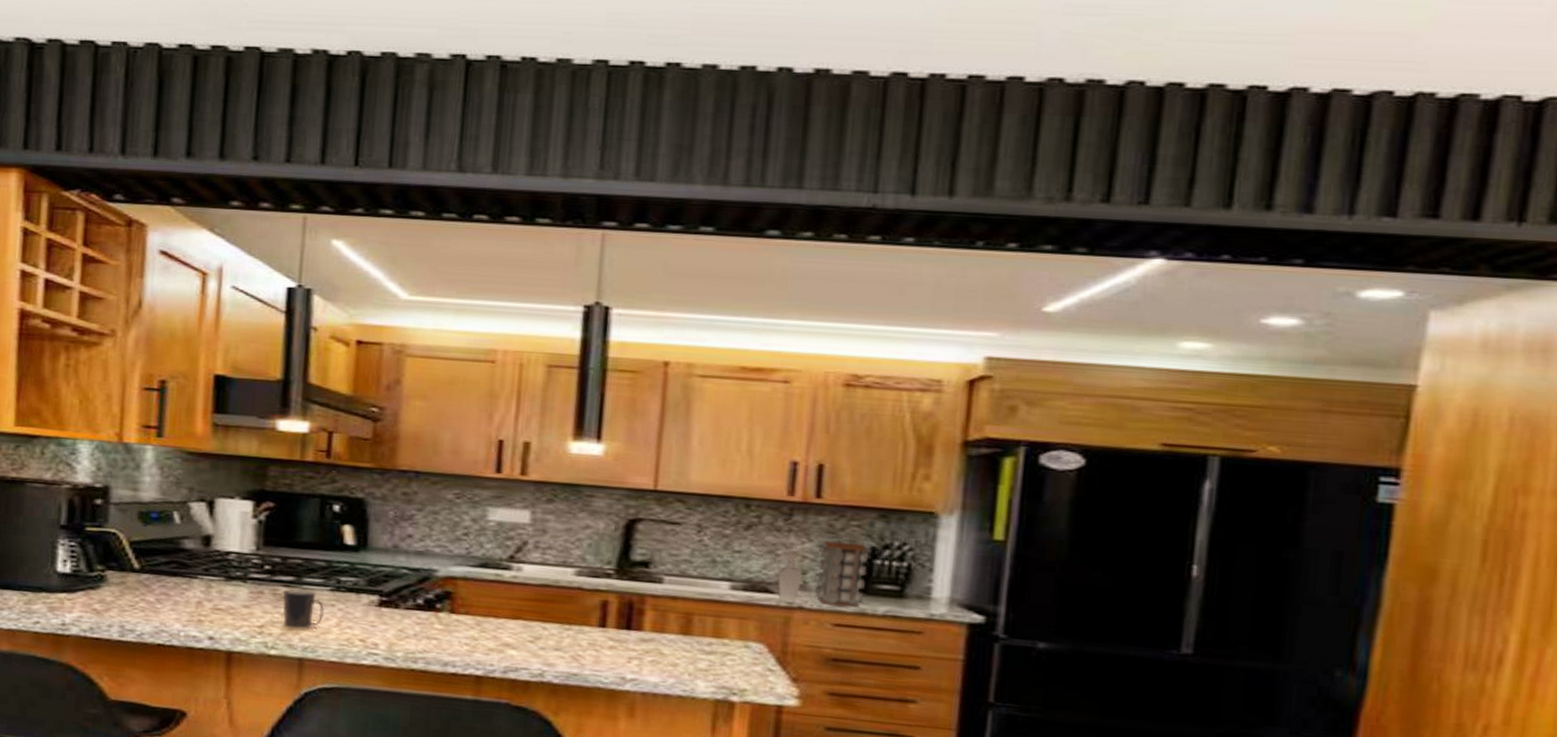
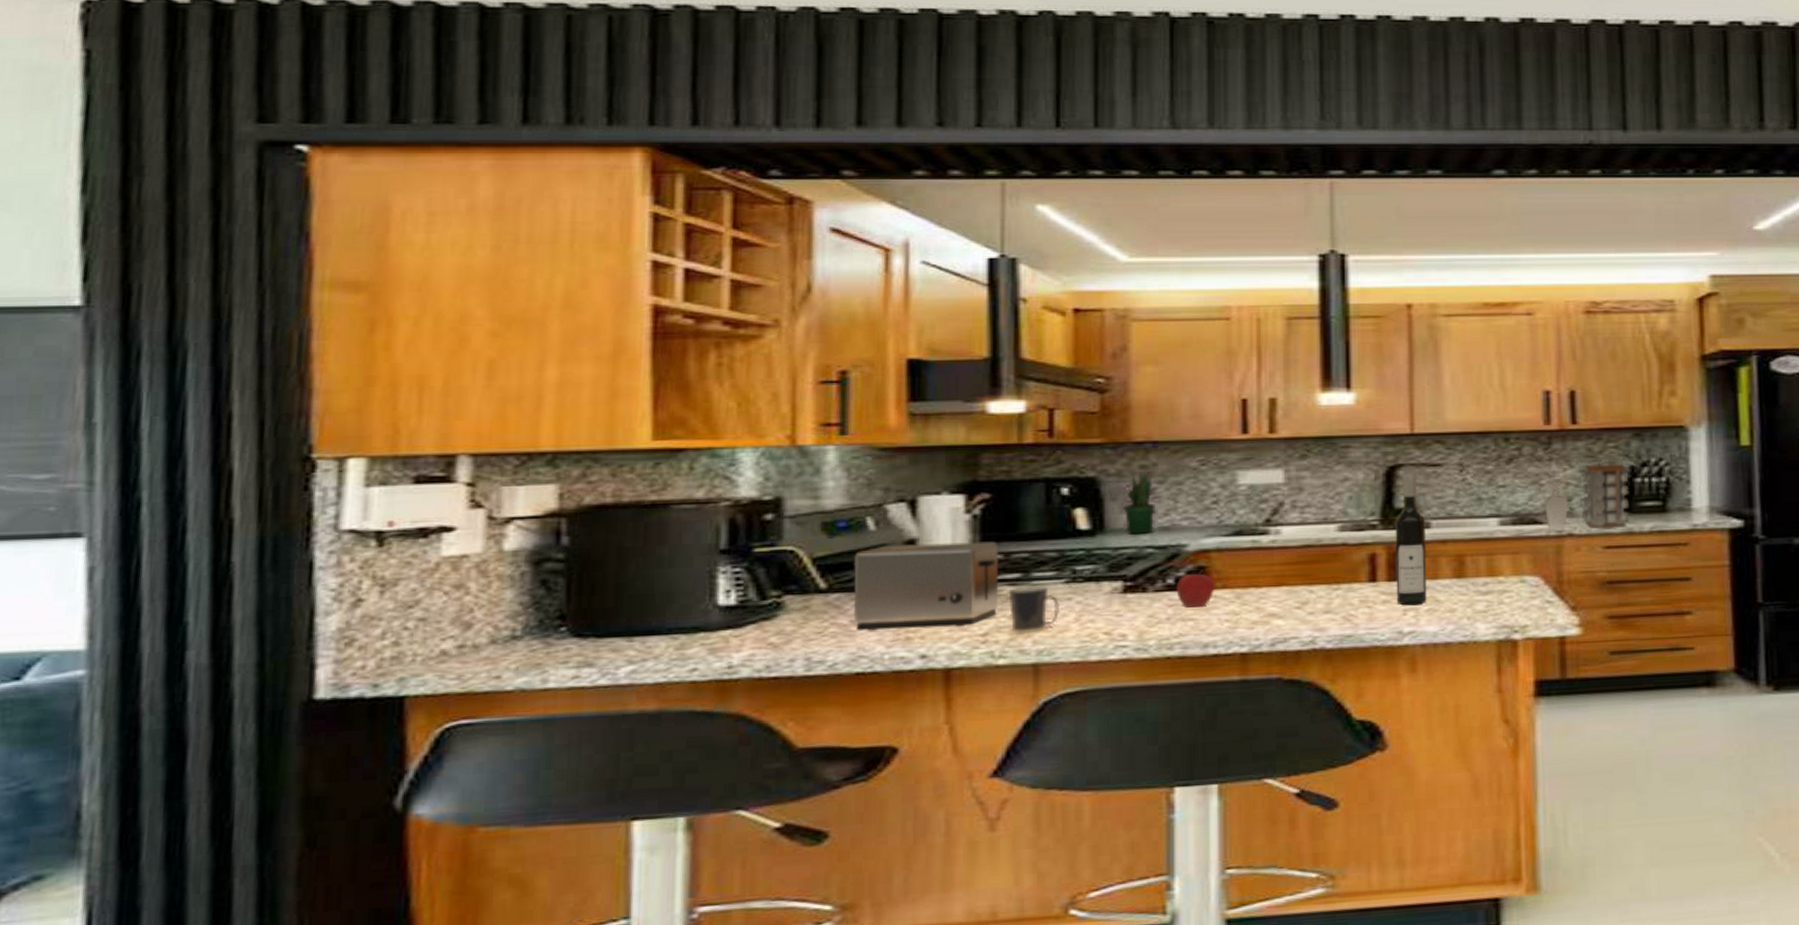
toaster: none [159,538,278,618] -> present [853,541,999,631]
planter: none [384,497,413,557] -> present [1122,470,1156,535]
fruit: none [424,595,459,629] -> present [1176,570,1215,609]
bottle: none [622,527,659,654] -> present [1395,473,1427,605]

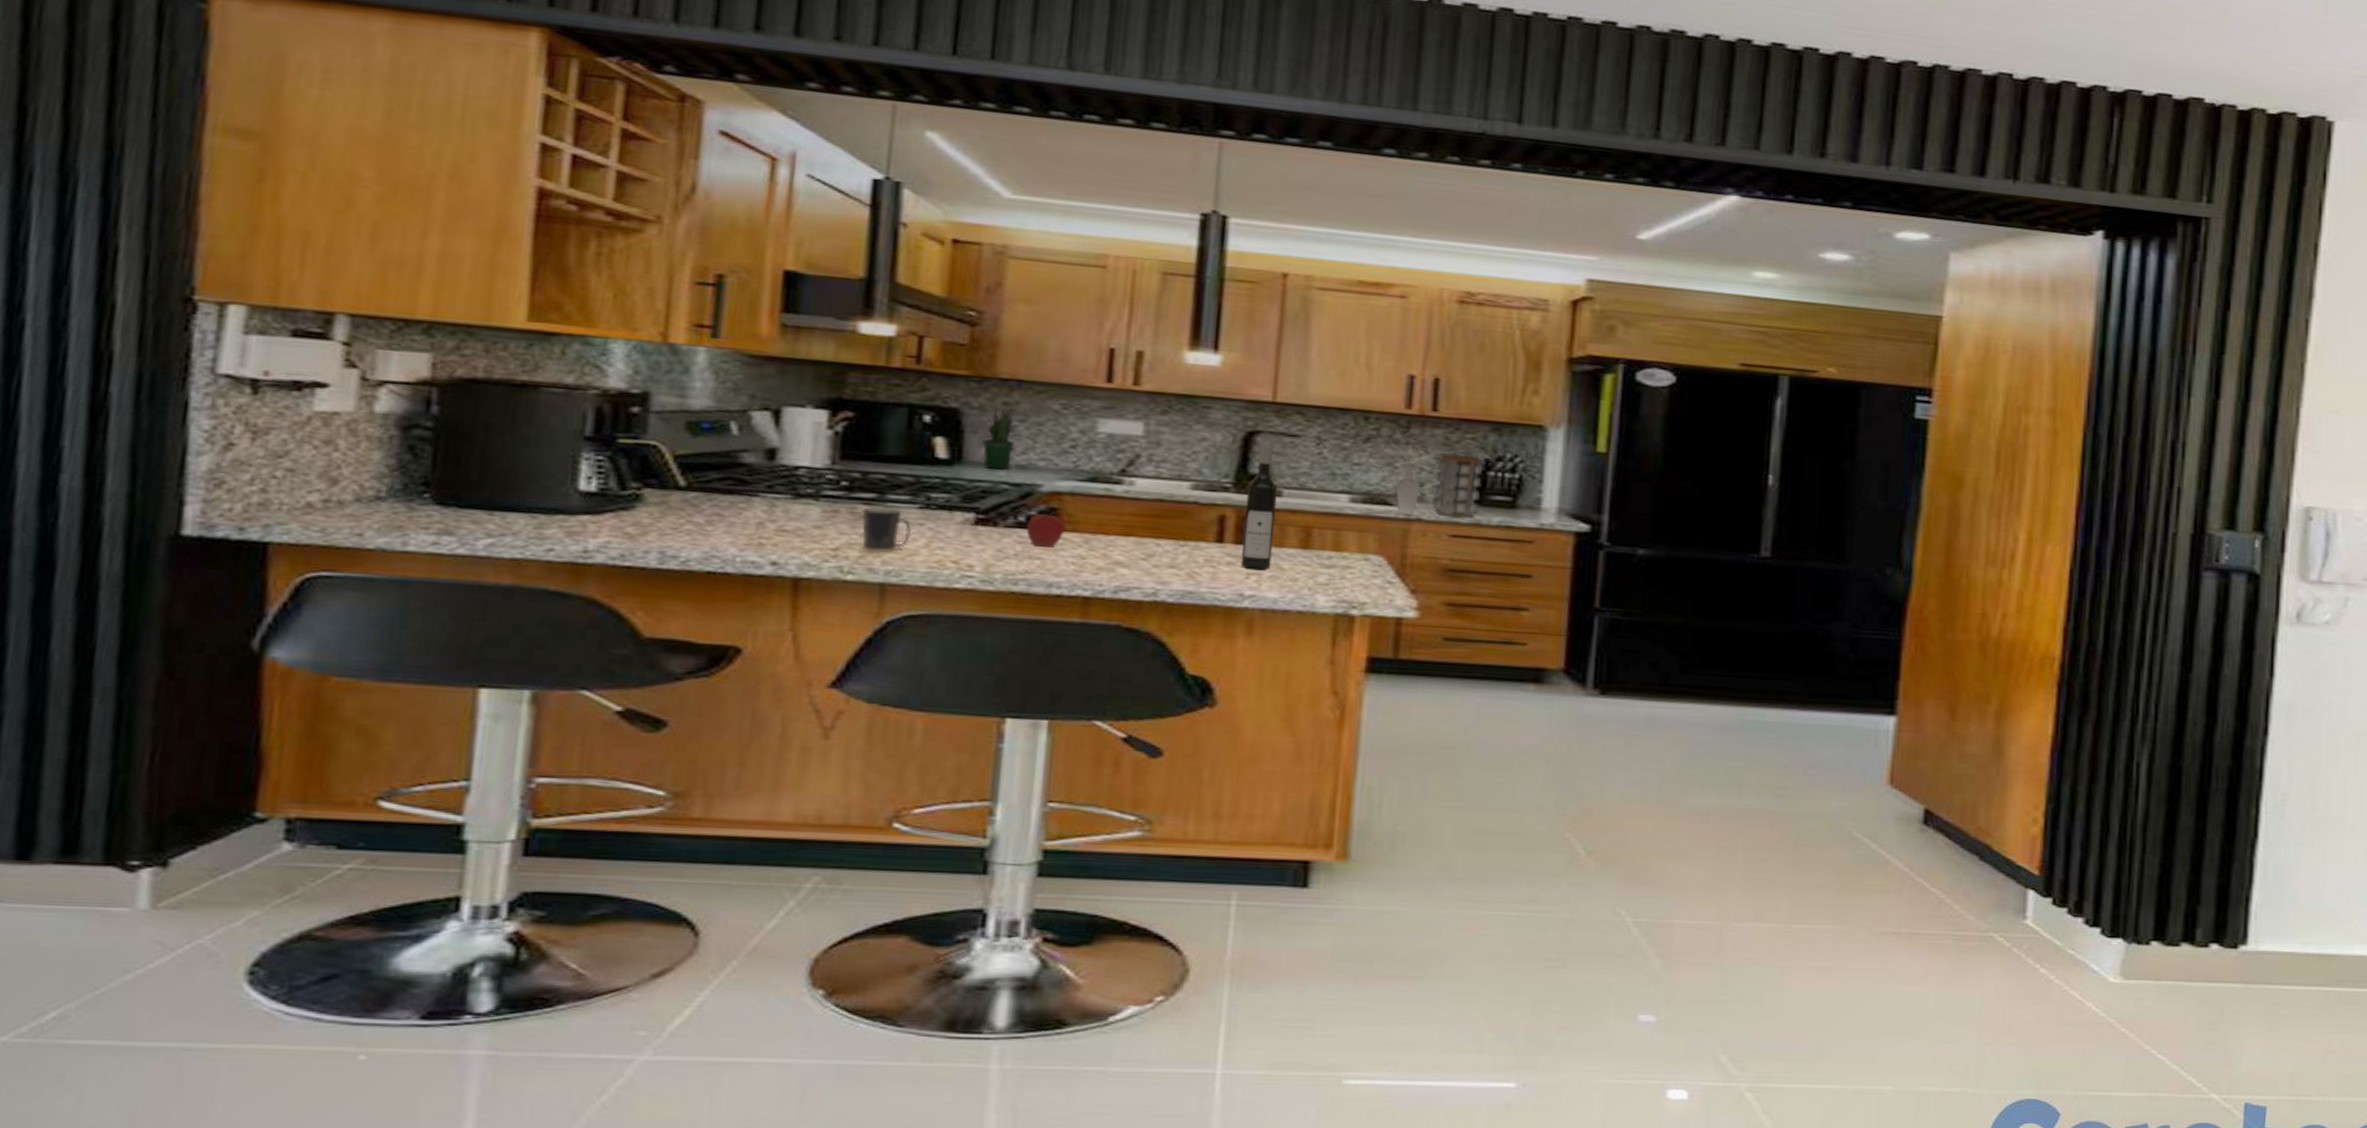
toaster: present [853,541,999,631] -> none [710,451,857,540]

